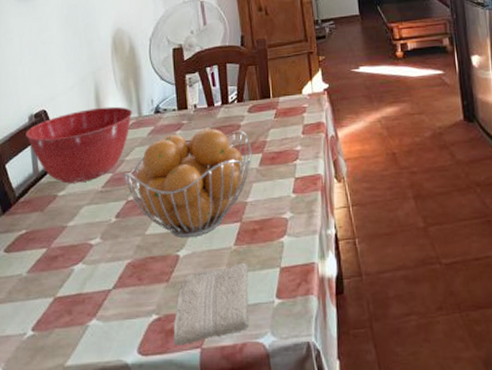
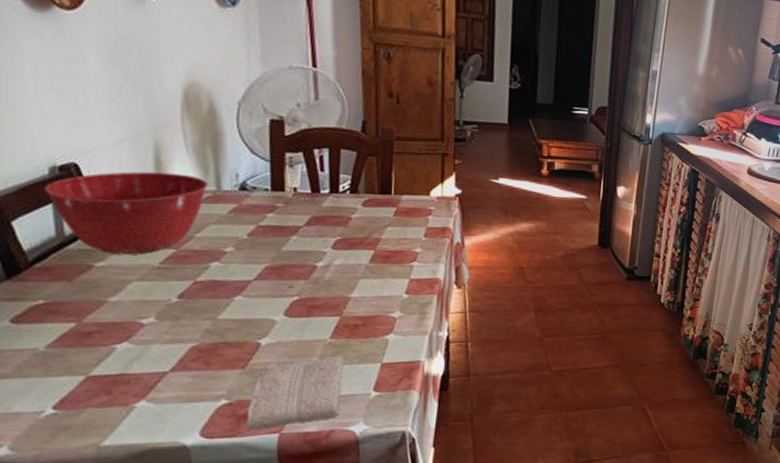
fruit basket: present [124,129,252,238] -> none [191,216,363,327]

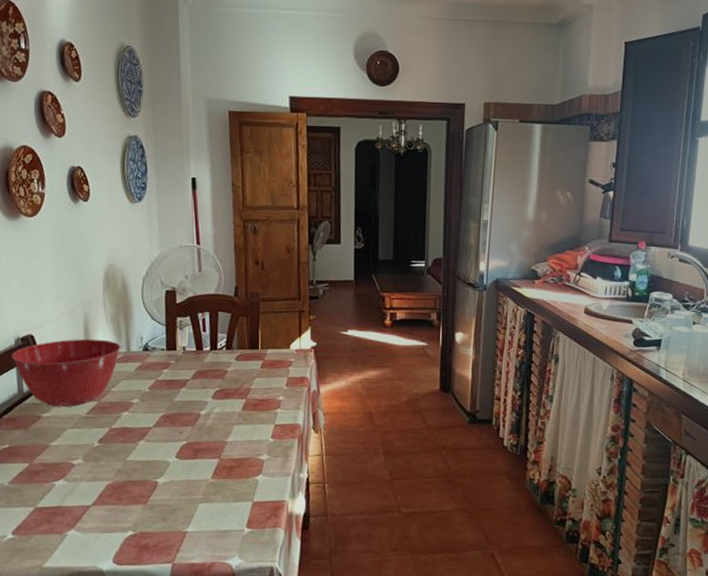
washcloth: present [246,356,344,430] -> none [147,495,222,559]

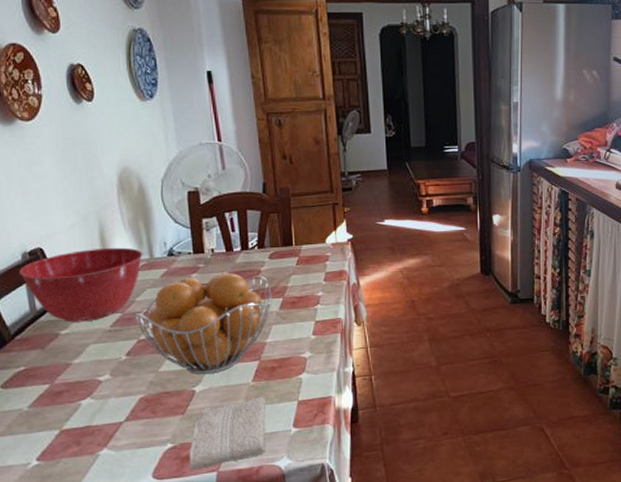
fruit basket: none [109,371,236,468] -> present [134,273,272,375]
washcloth: none [147,495,222,559] -> present [189,397,266,470]

